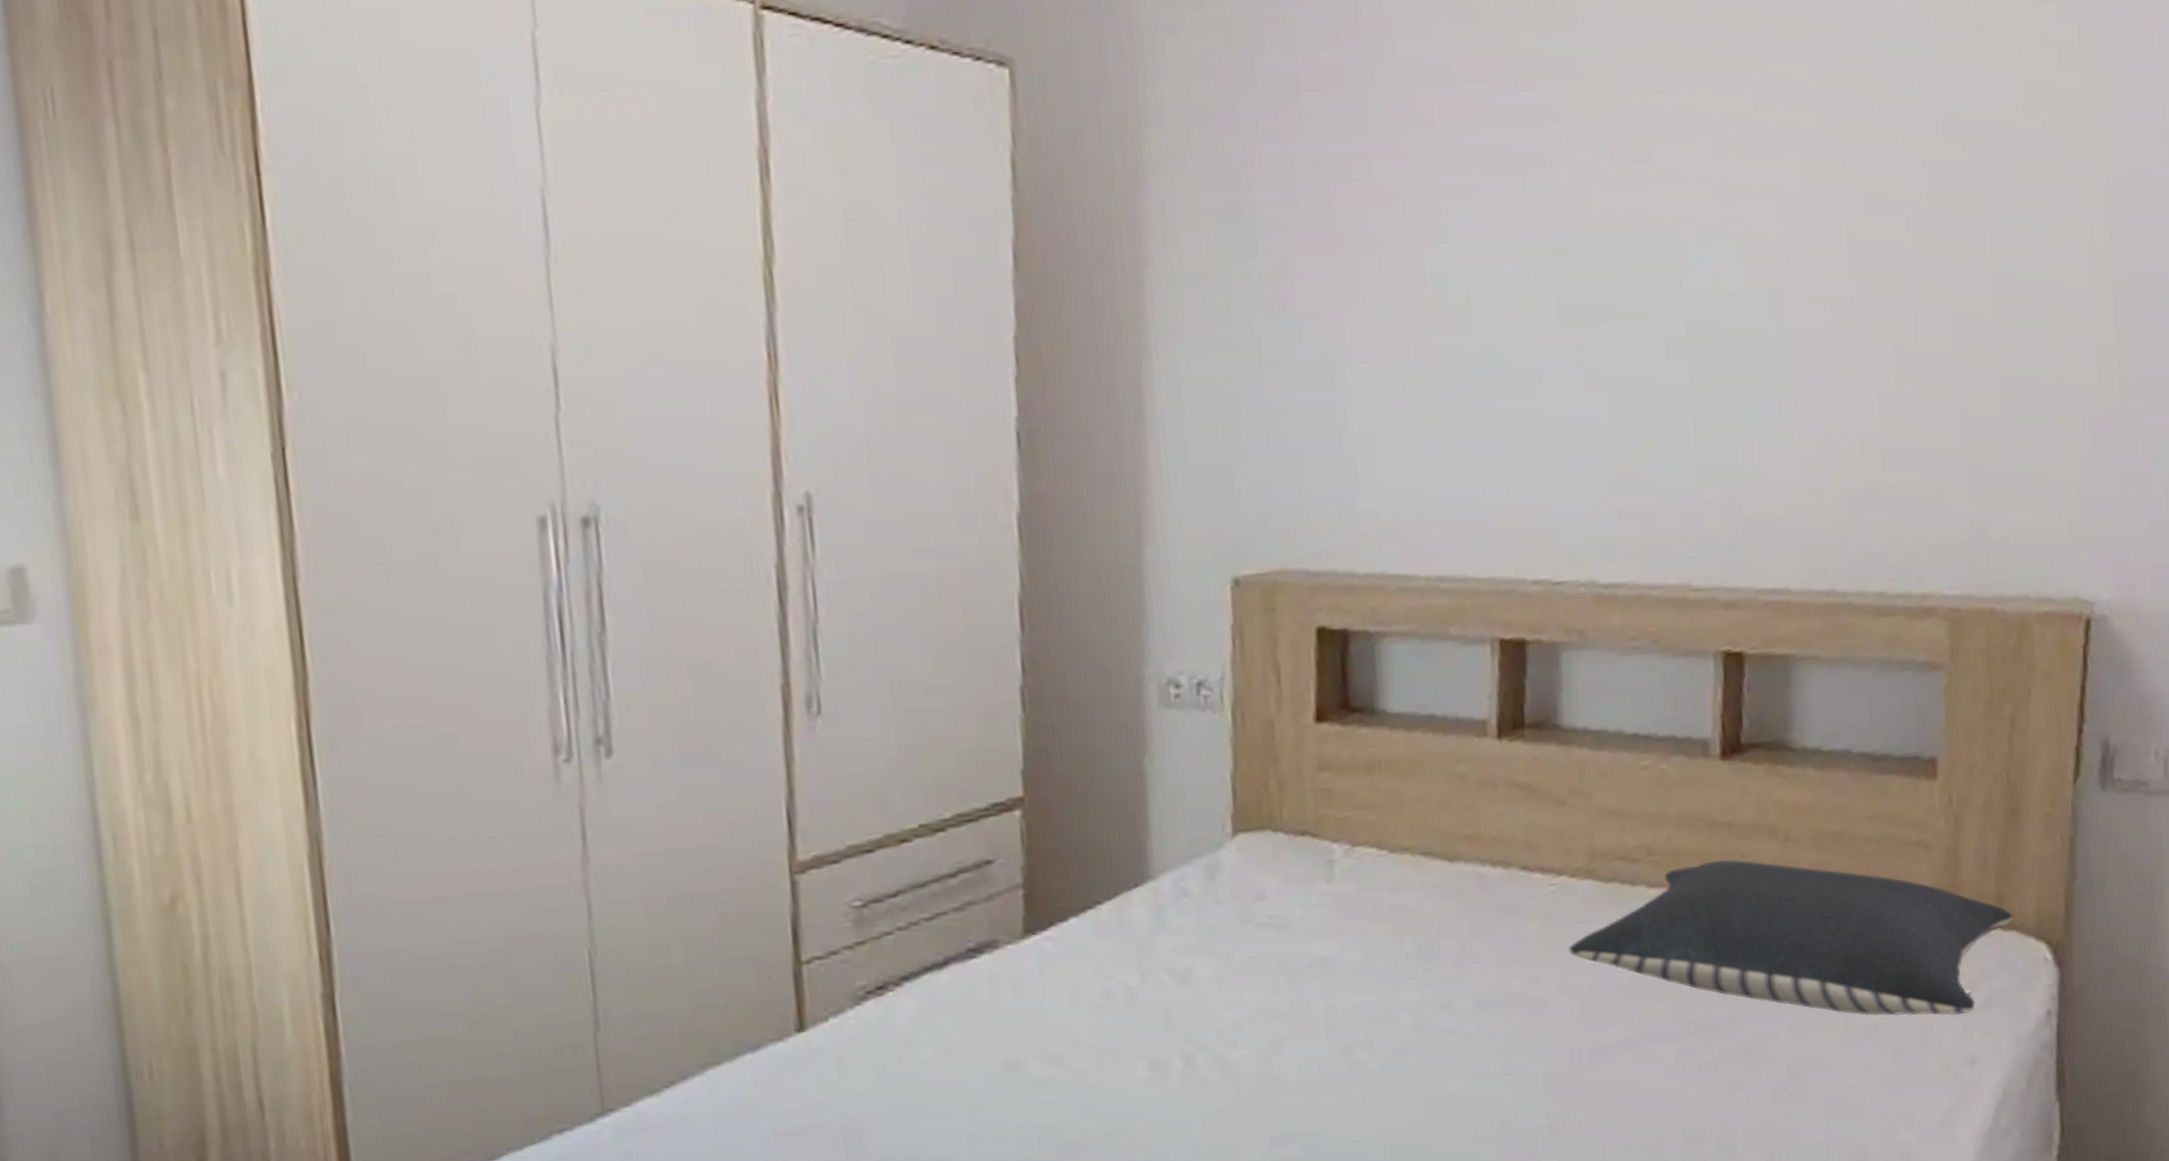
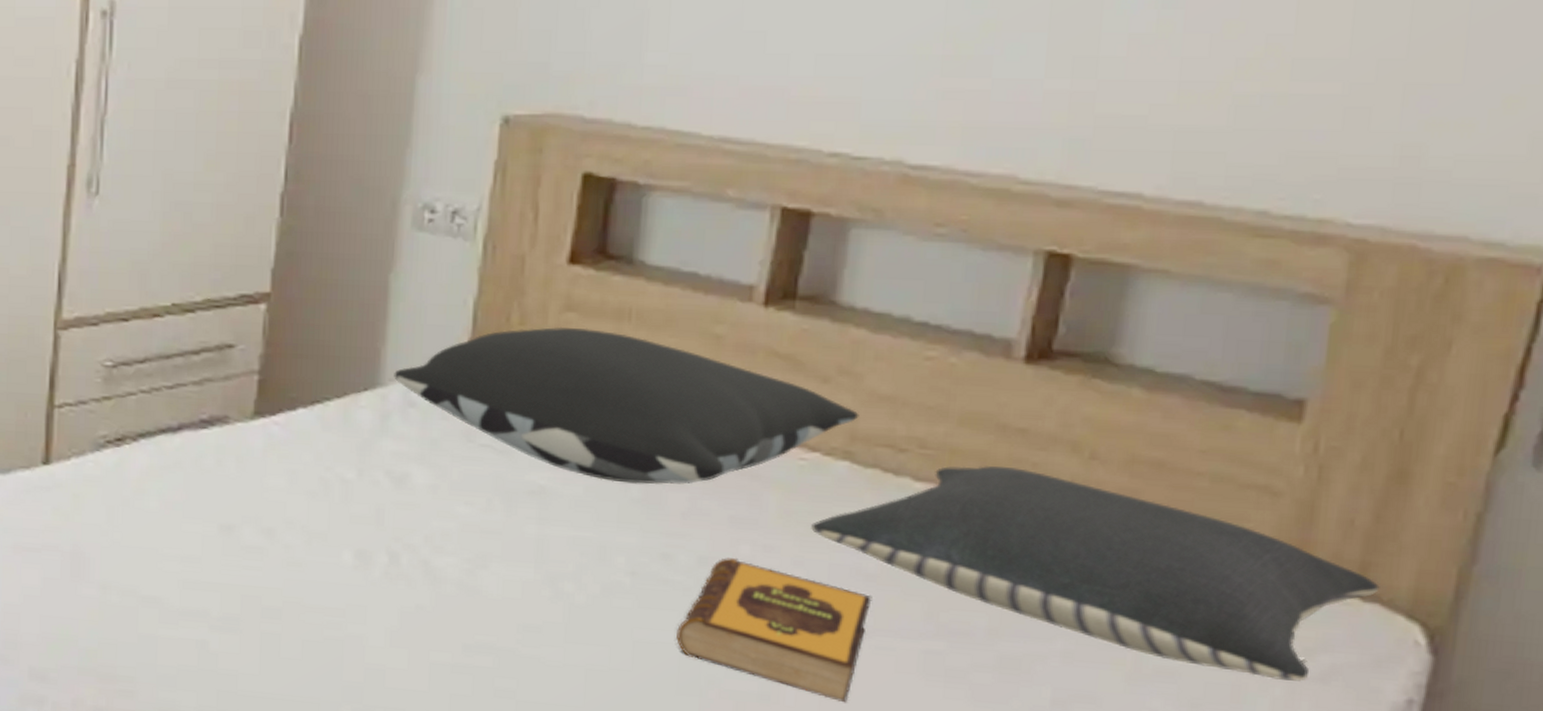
pillow: none [1162,785,1594,940] -> present [394,326,859,485]
hardback book: none [1466,993,1630,1118] -> present [676,557,872,703]

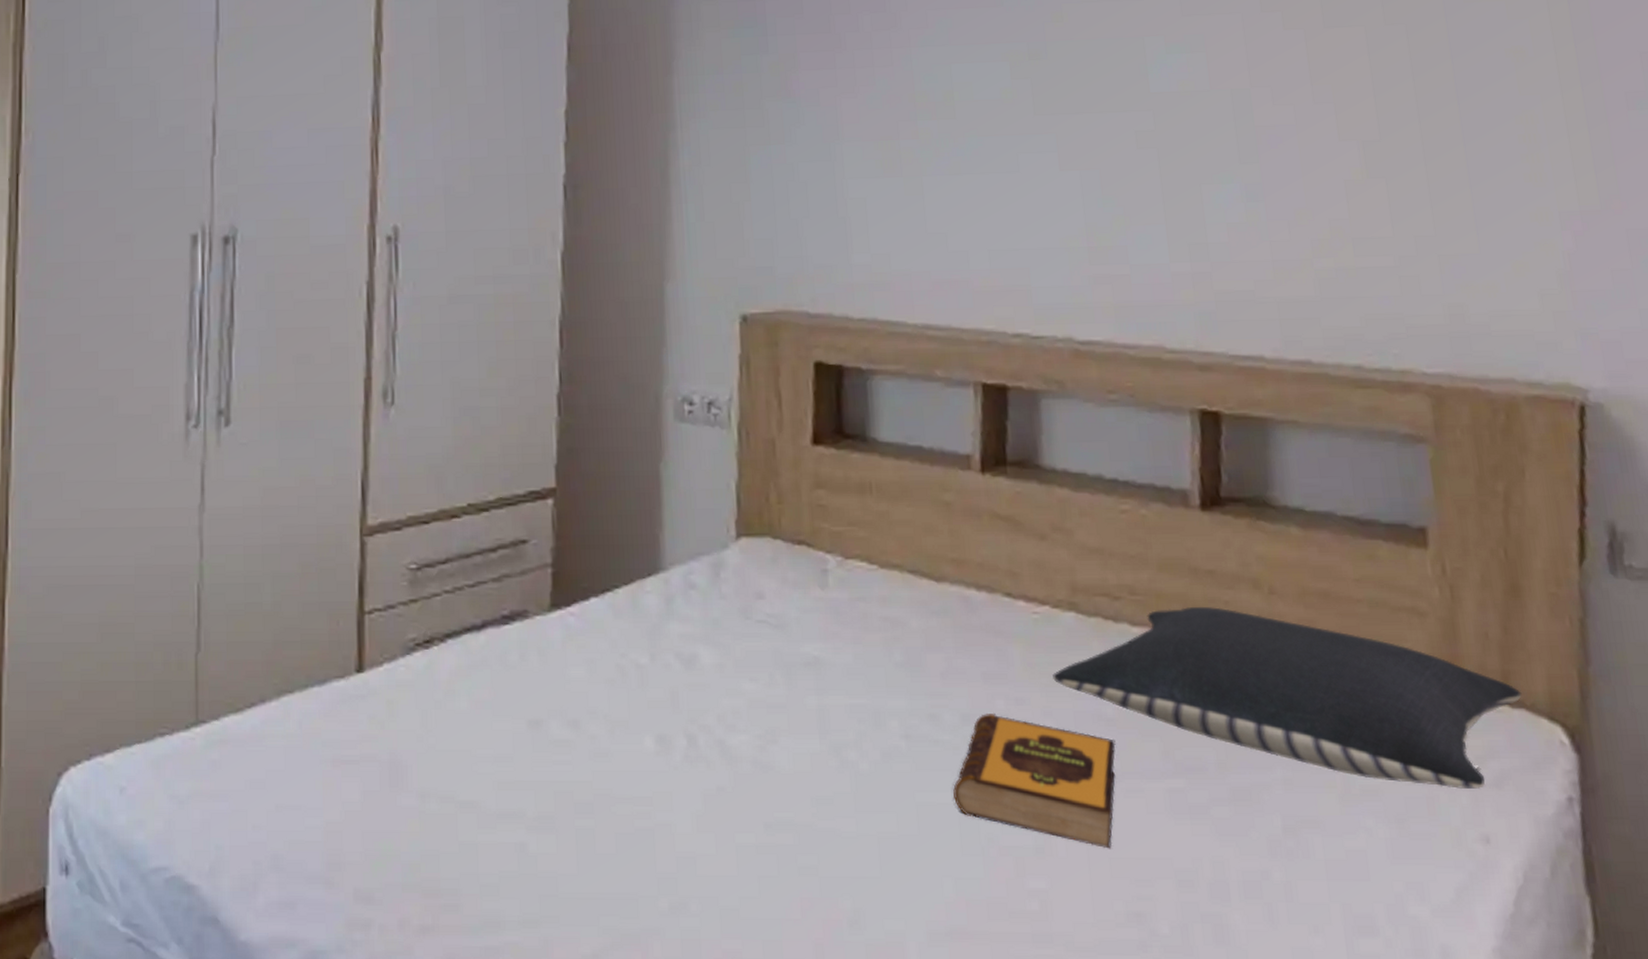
pillow: present [394,326,859,485] -> none [673,503,1076,648]

